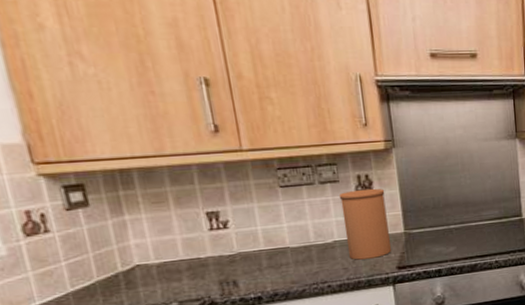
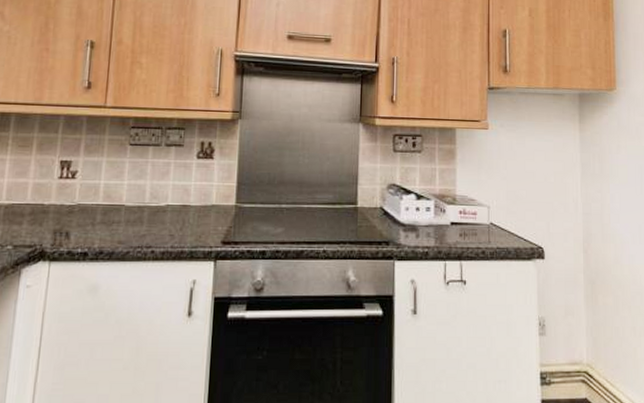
canister: present [339,188,392,260] -> none [178,156,224,229]

